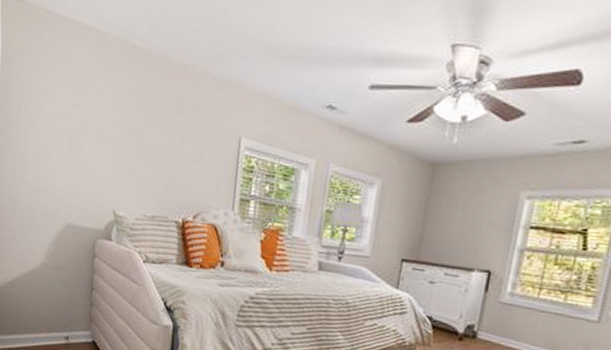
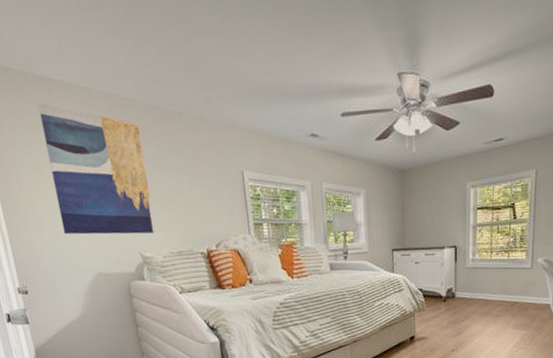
wall art: none [46,41,143,192] -> present [37,101,156,235]

